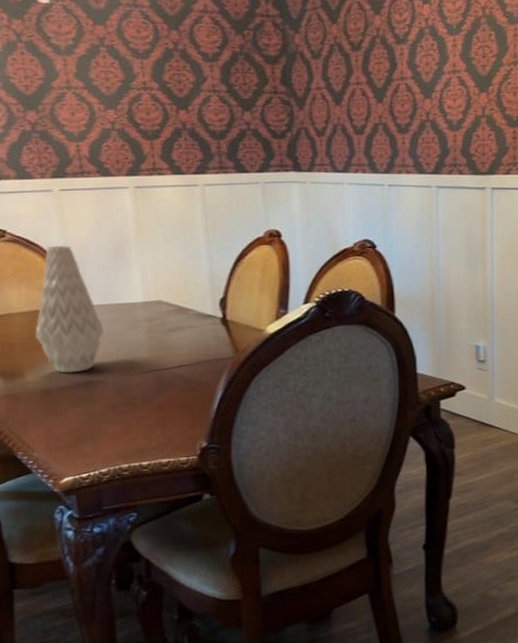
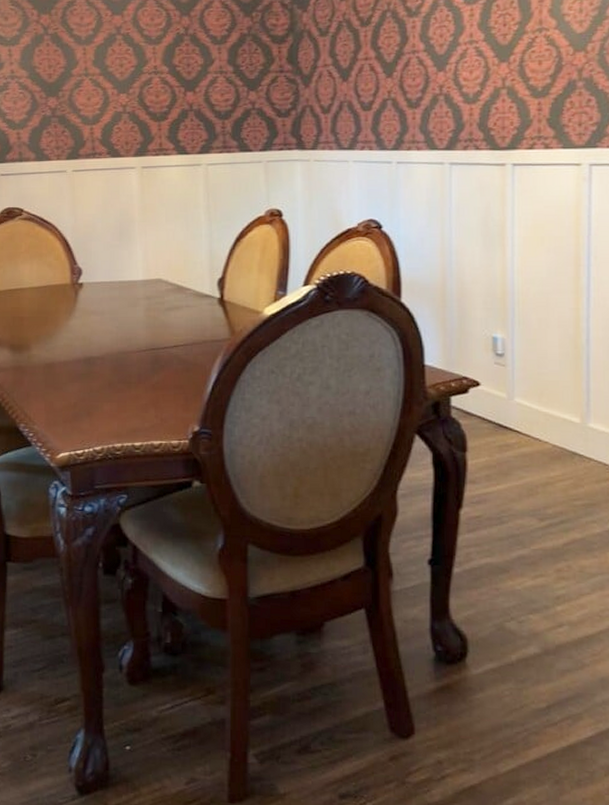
vase: present [35,245,104,373] -> none [43,223,106,348]

